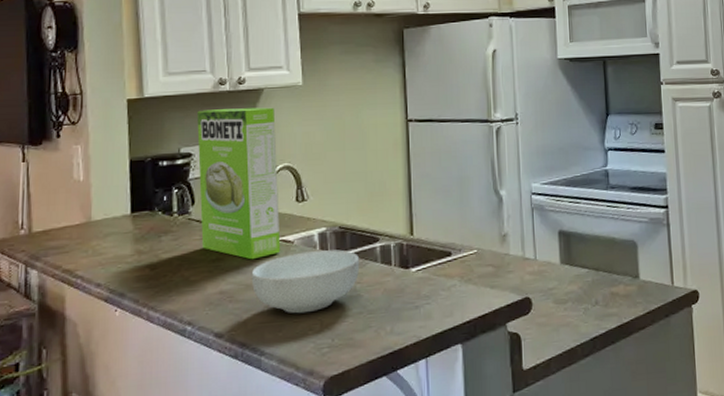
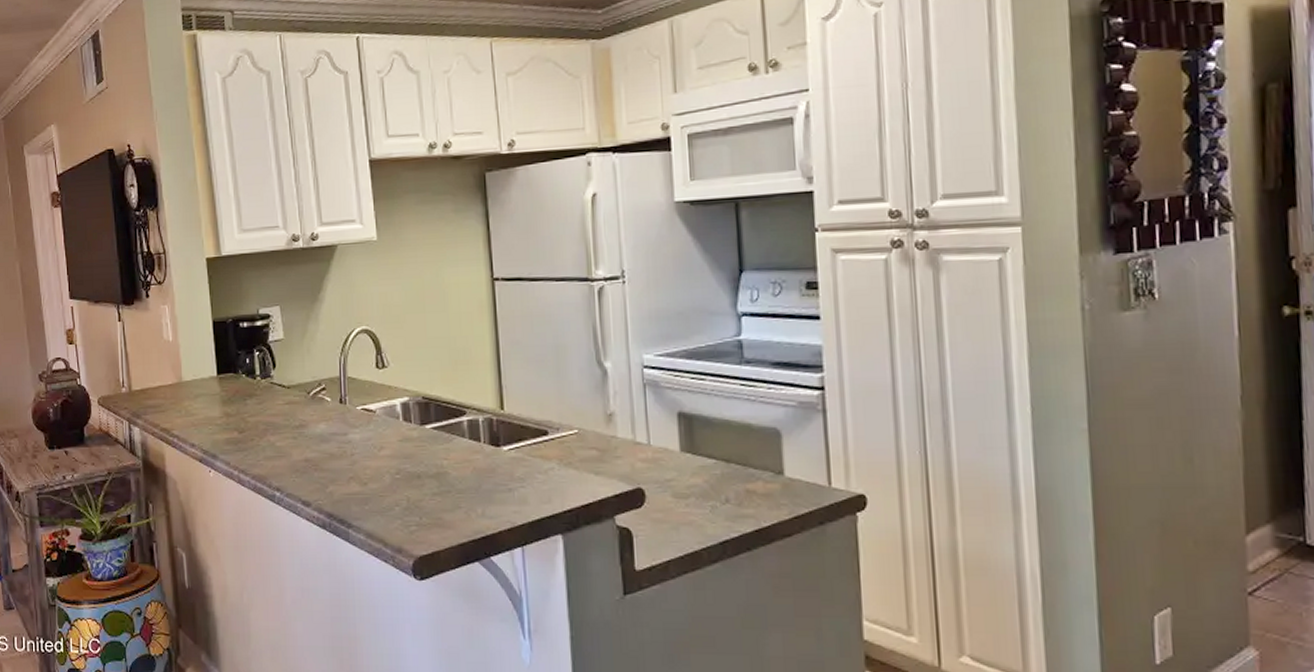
cake mix box: present [197,107,281,260] -> none [273,265,363,428]
cereal bowl: present [251,249,359,314] -> none [334,422,445,488]

